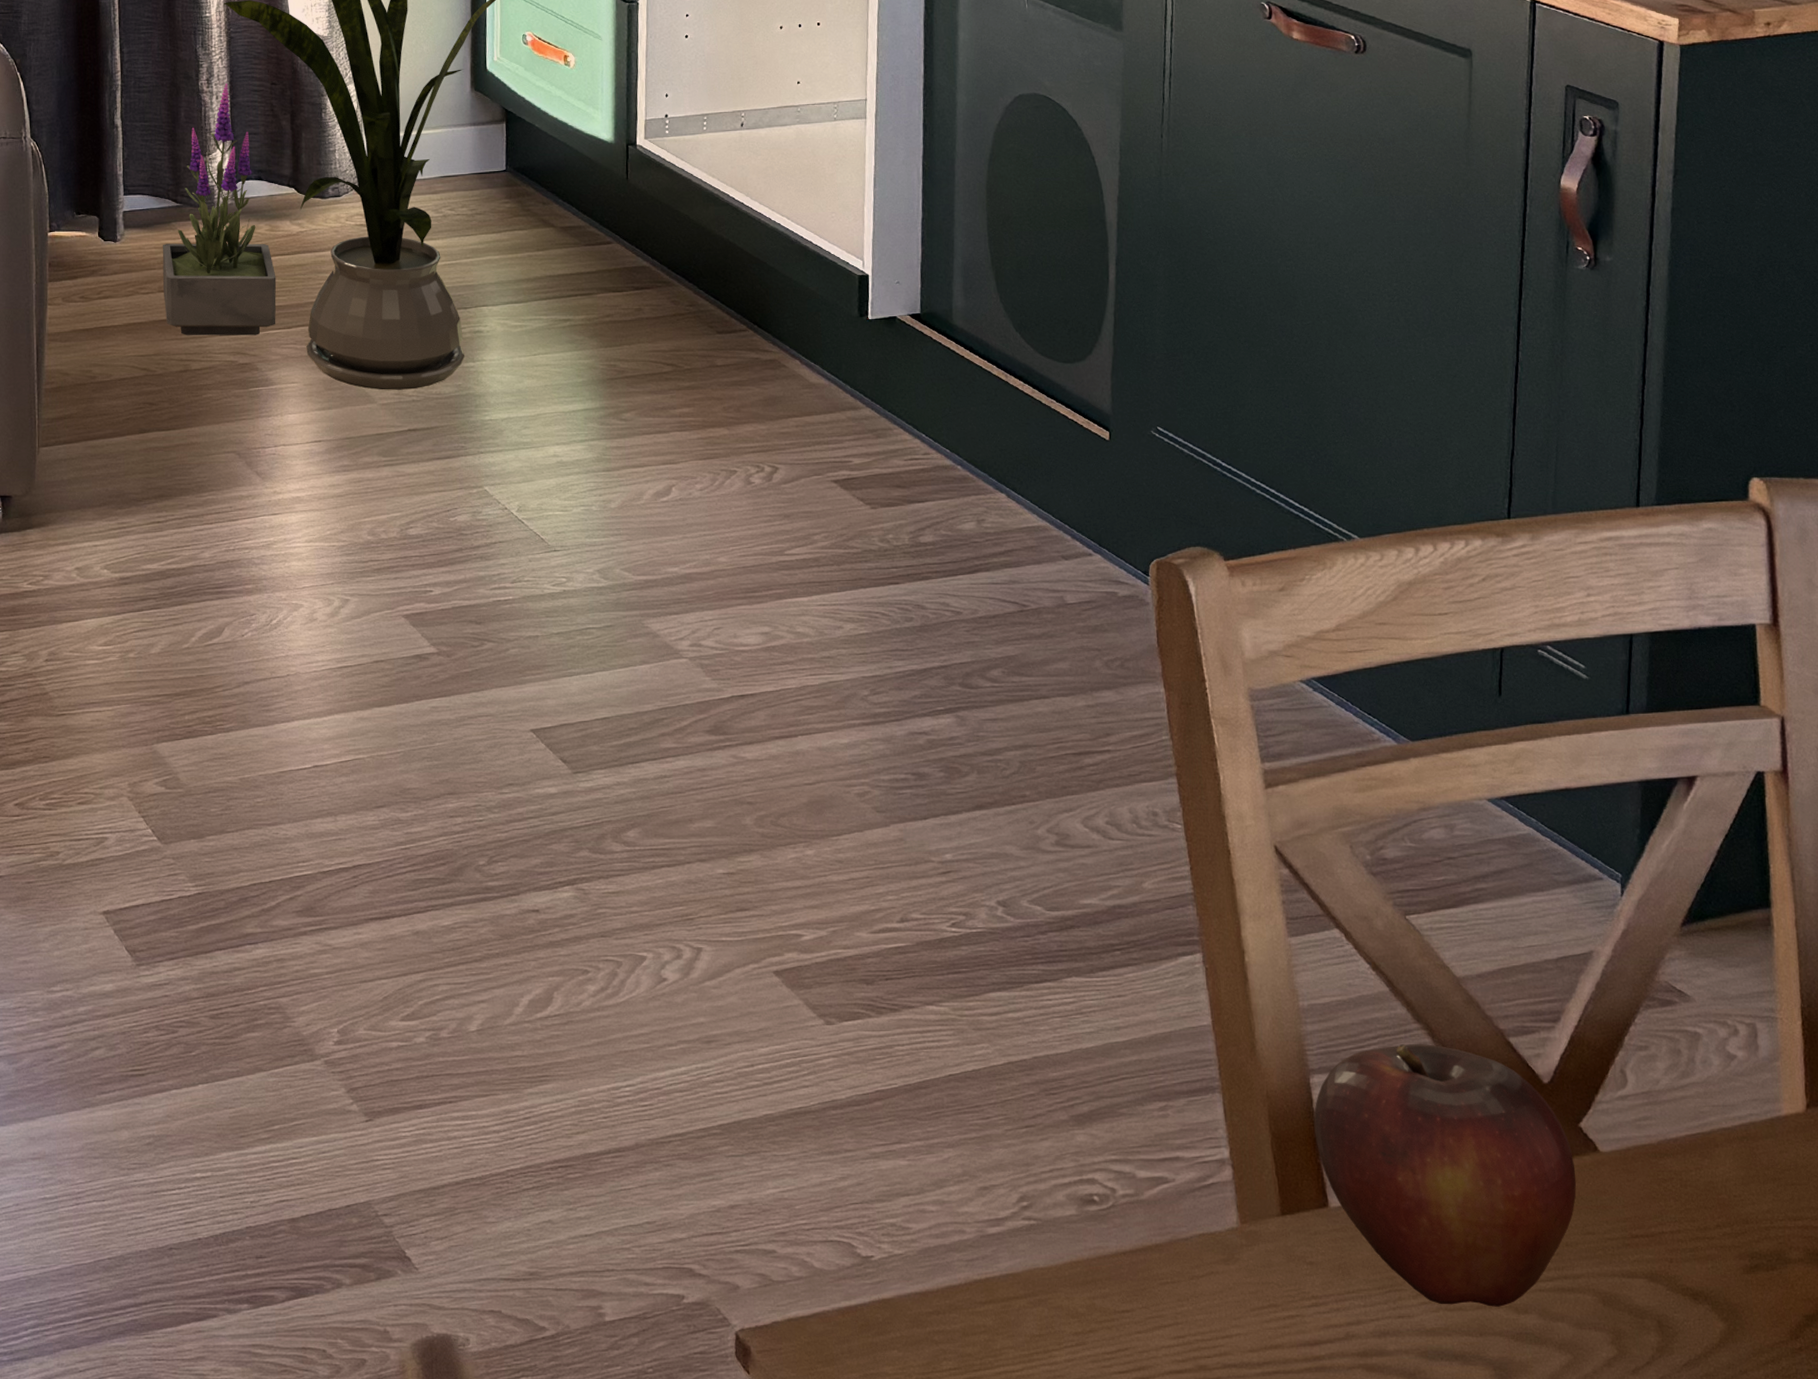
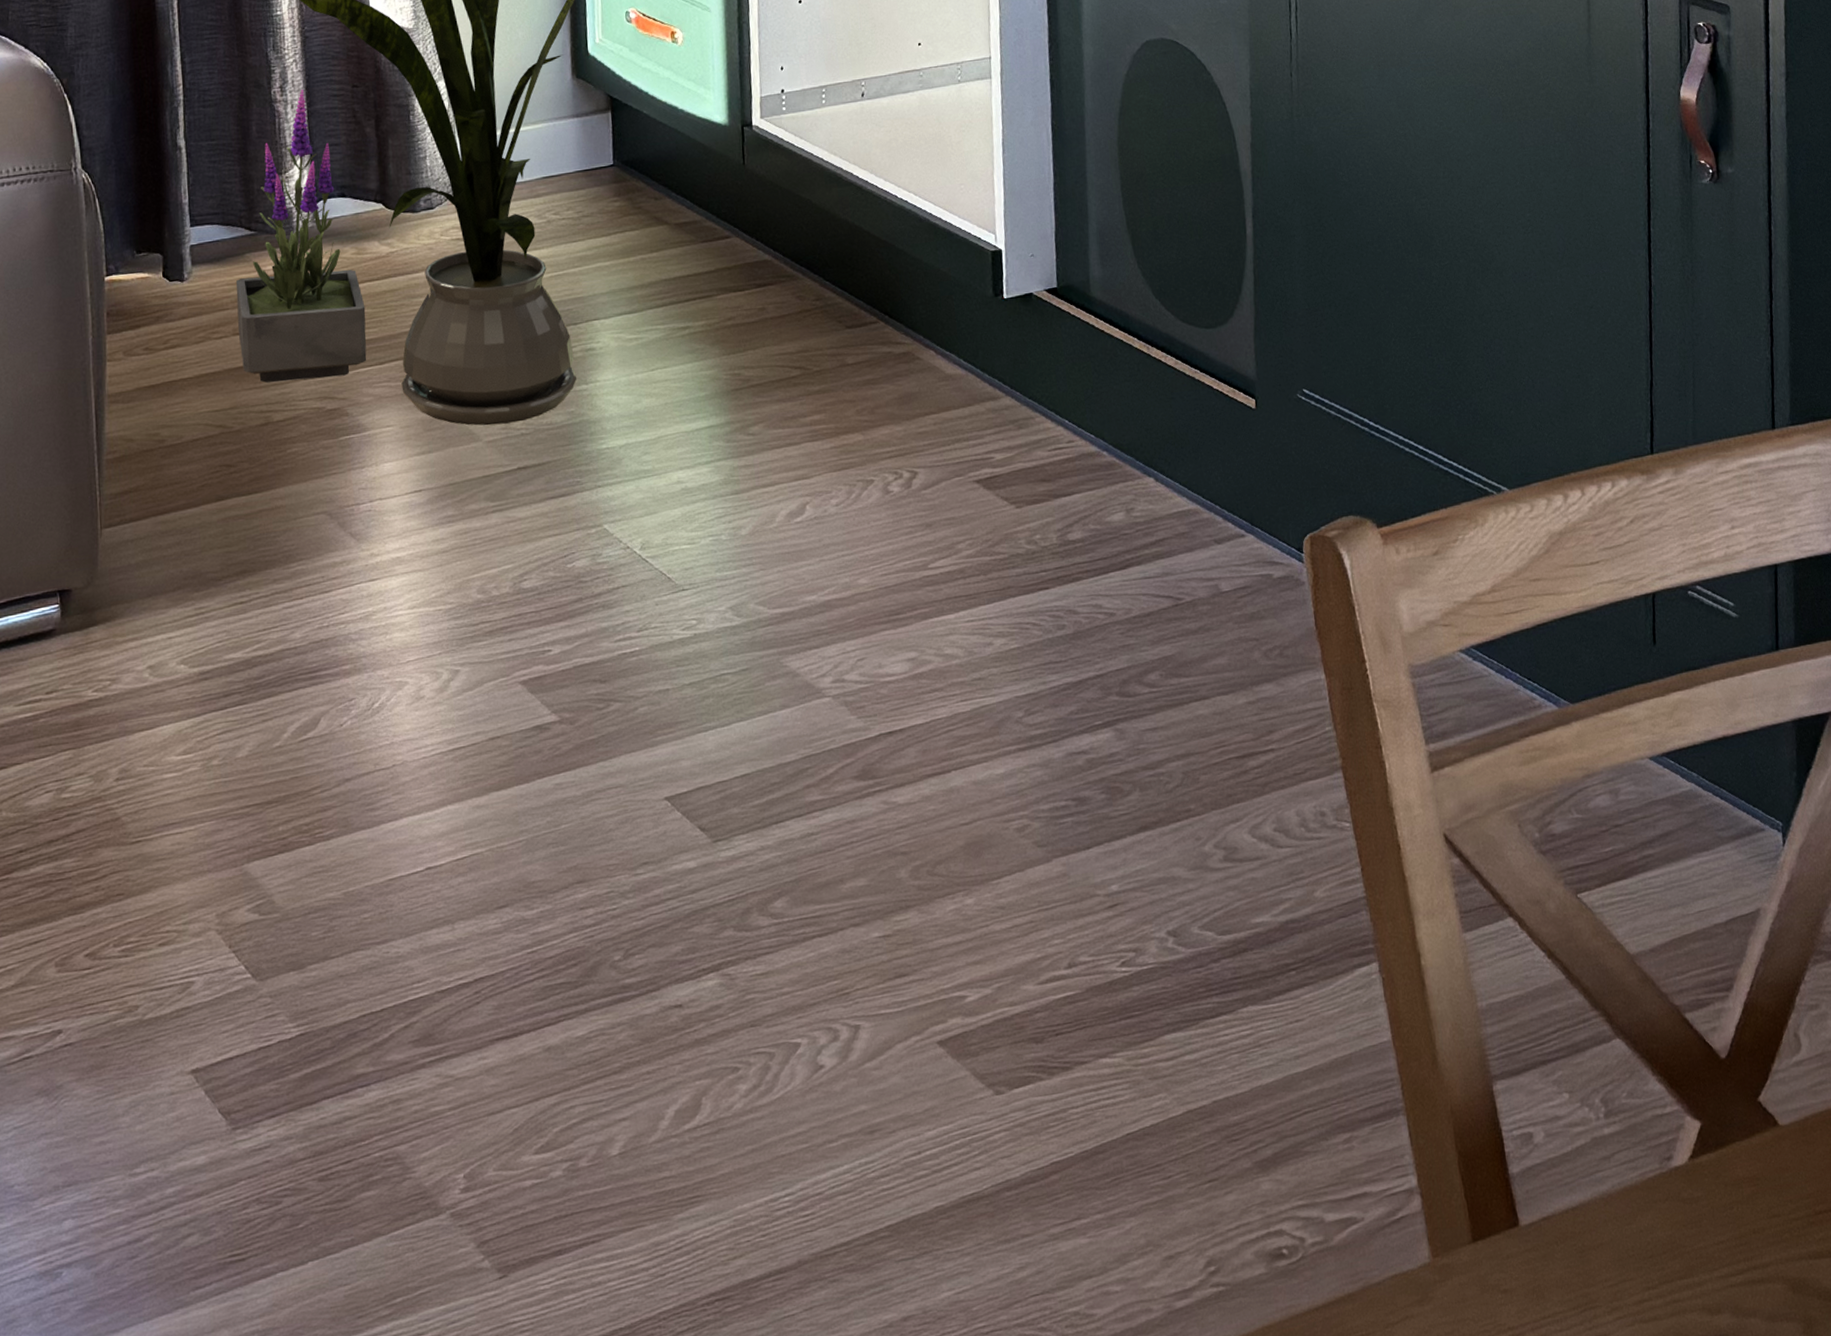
fruit: present [1313,1044,1577,1307] -> none [1499,1031,1760,1317]

